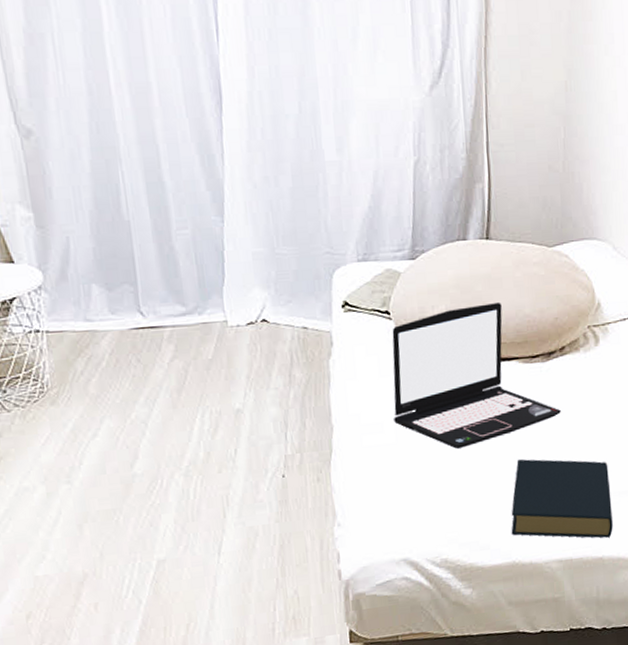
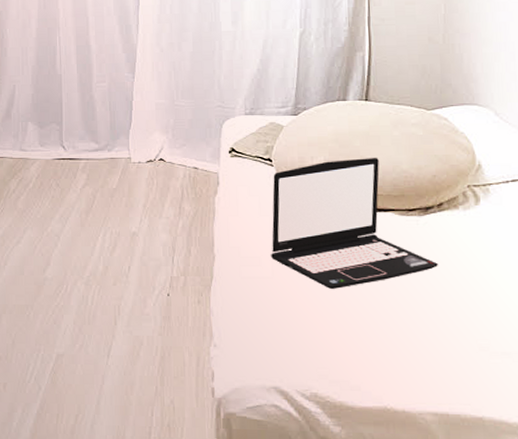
hardback book: present [511,459,613,538] -> none [383,306,495,398]

